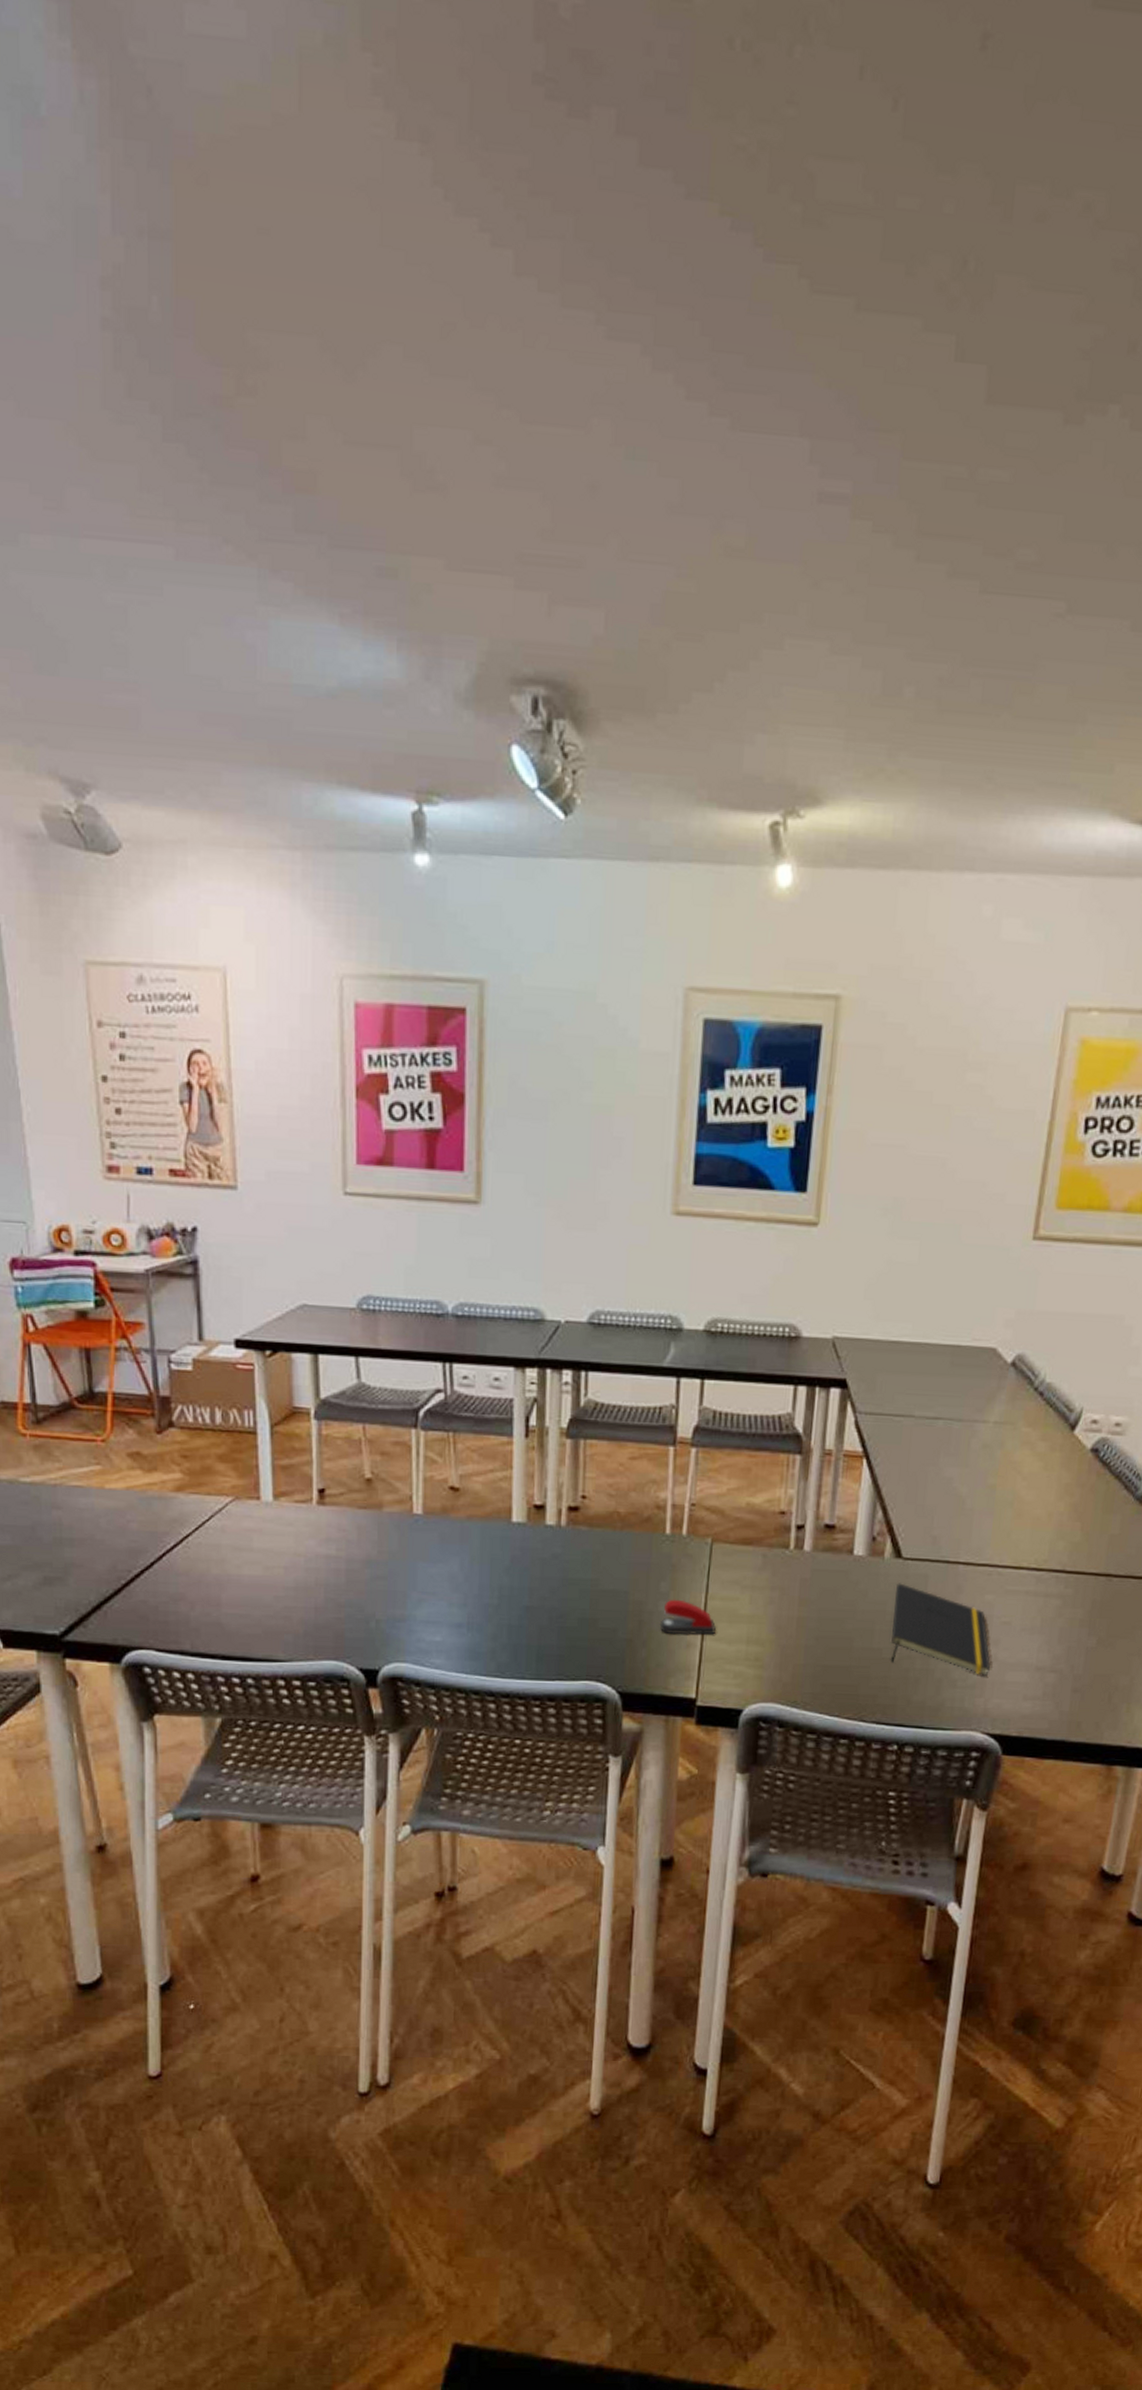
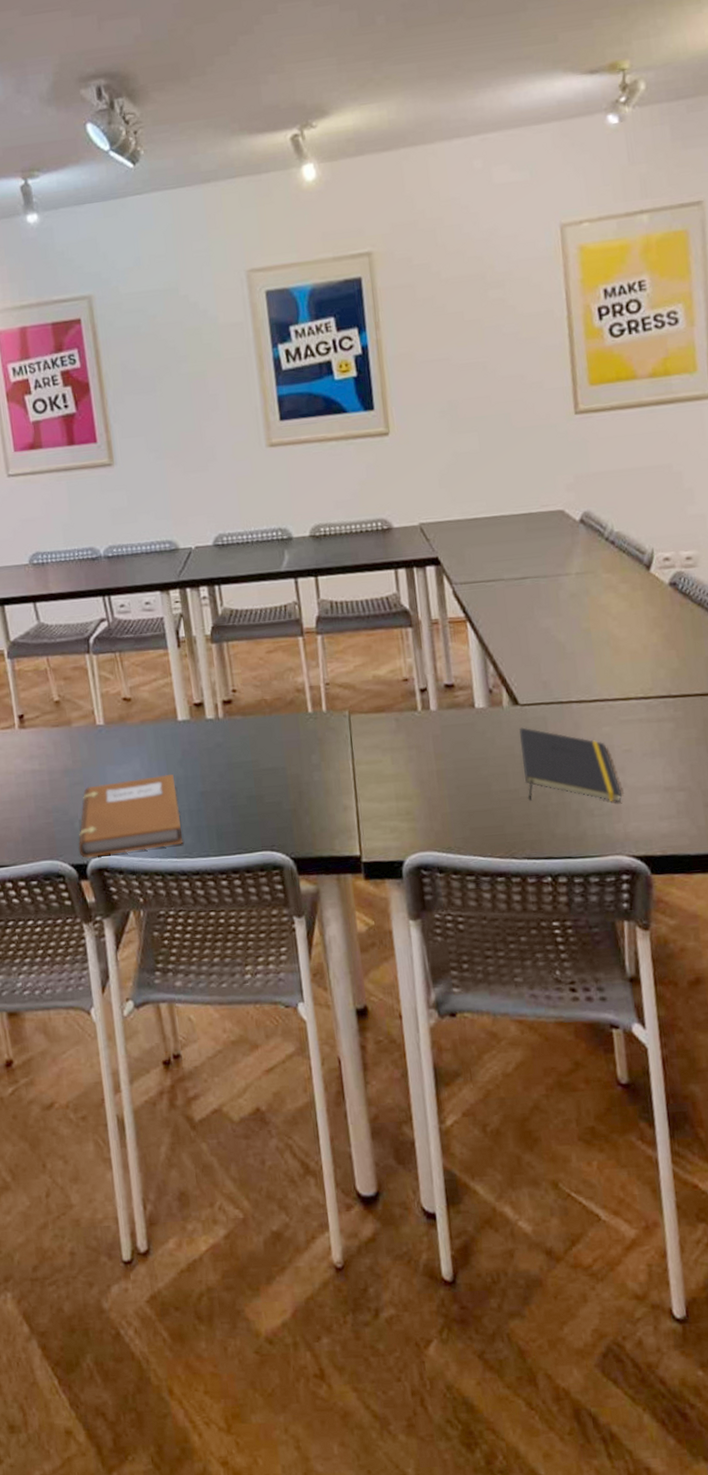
notebook: none [370,1581,498,1664] -> present [78,774,183,858]
stapler: present [659,1599,716,1635] -> none [317,768,367,801]

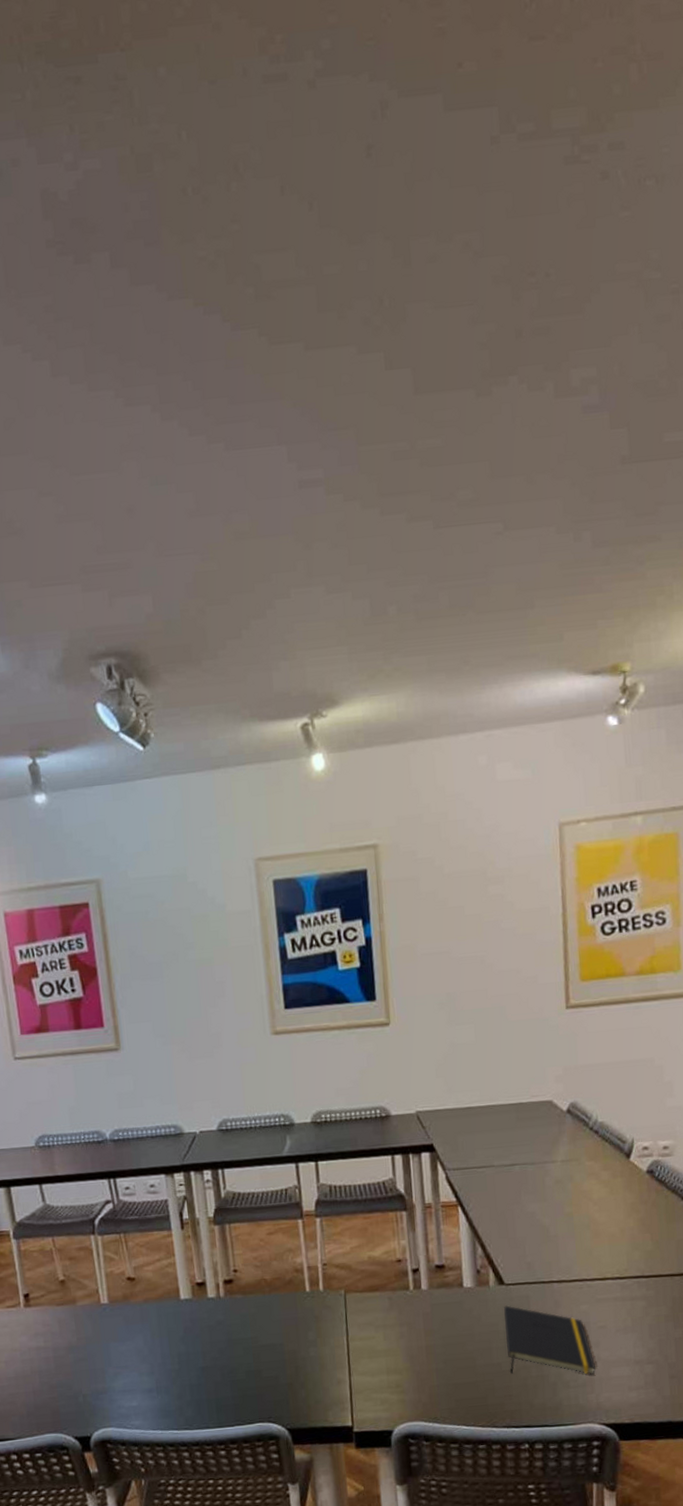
notebook: present [78,774,183,858] -> none [82,1350,184,1431]

